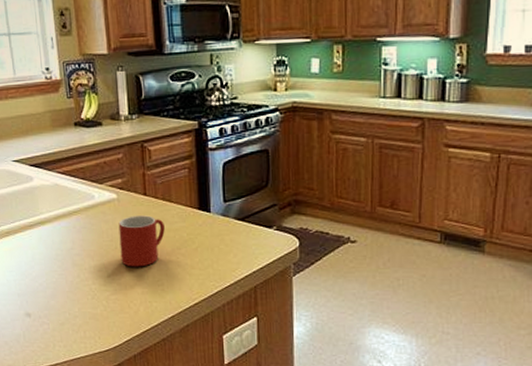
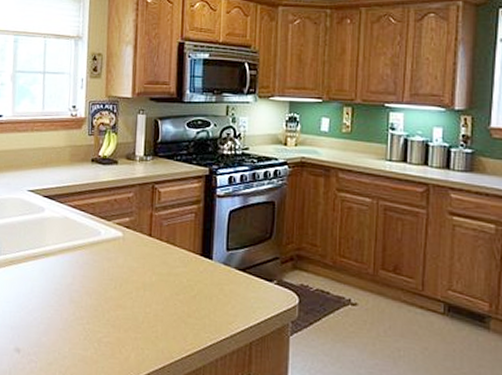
mug: present [118,215,165,267] -> none [118,256,166,311]

